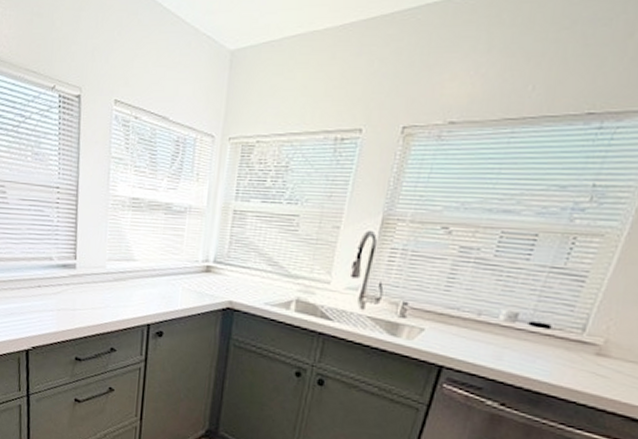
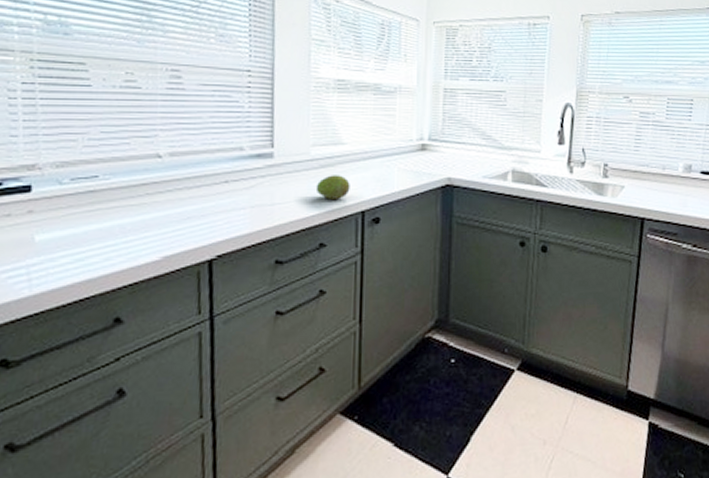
fruit: none [109,288,139,311] -> present [315,175,350,199]

